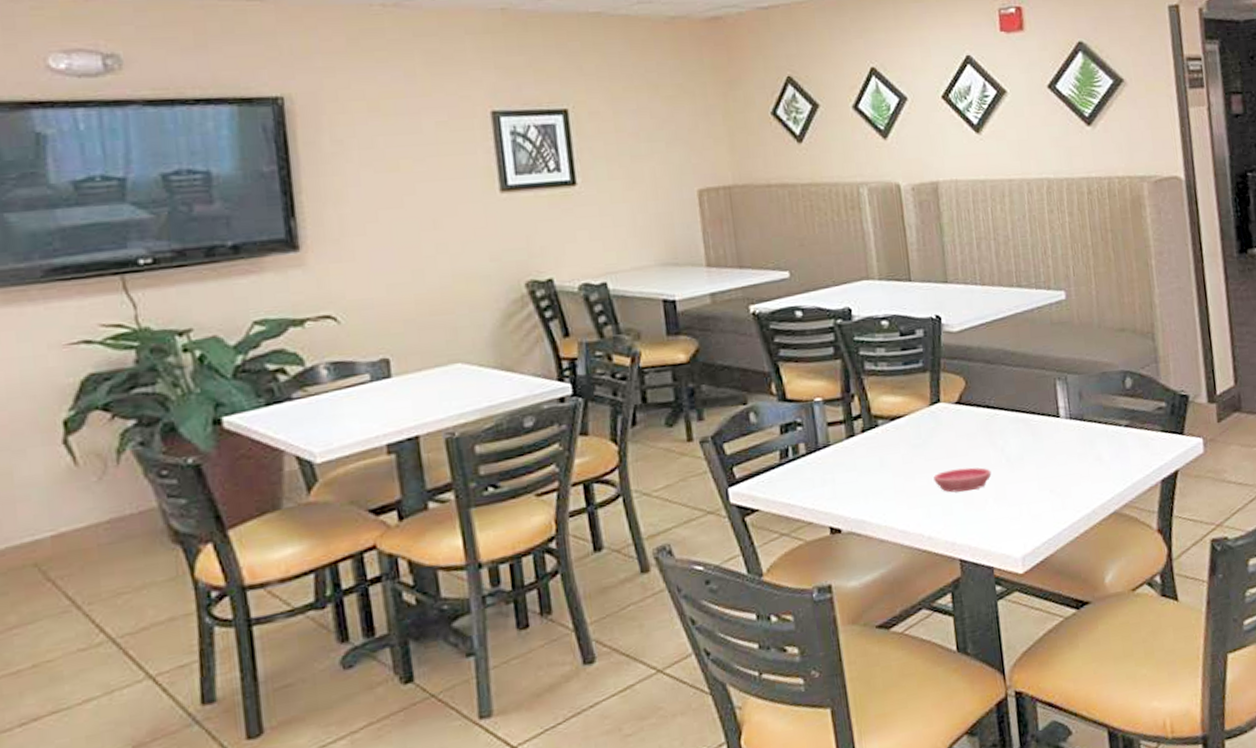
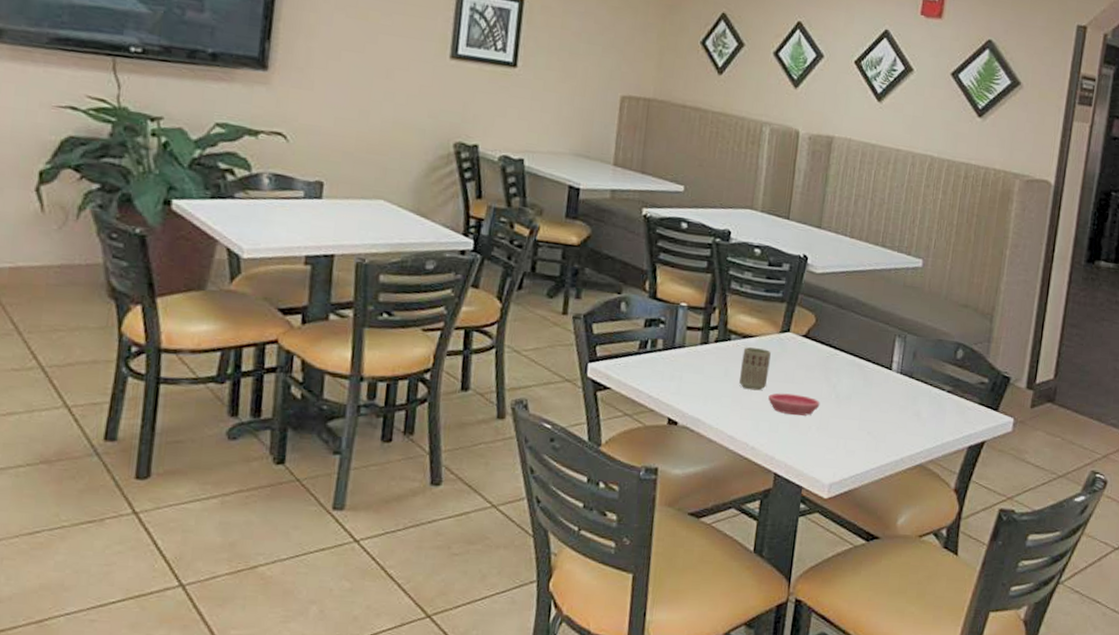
cup: none [894,427,929,476] -> present [739,347,771,391]

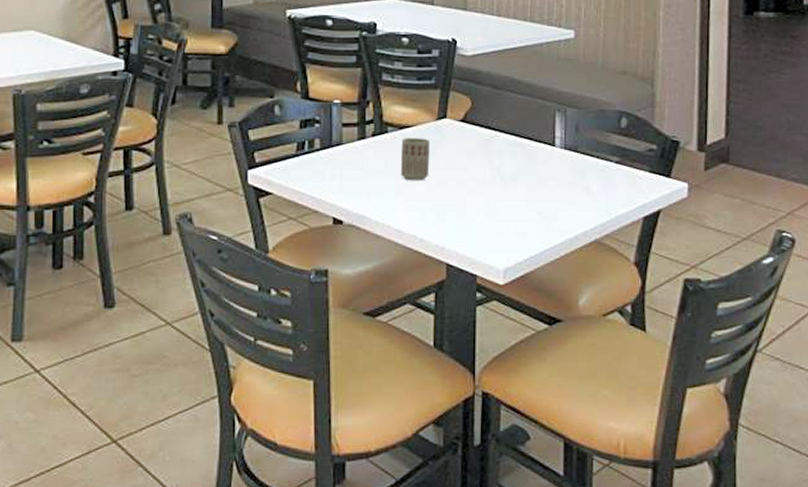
saucer: present [768,393,820,416] -> none [432,181,485,203]

